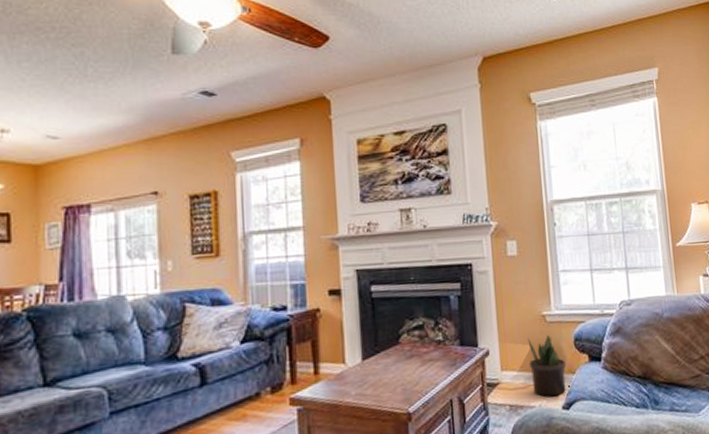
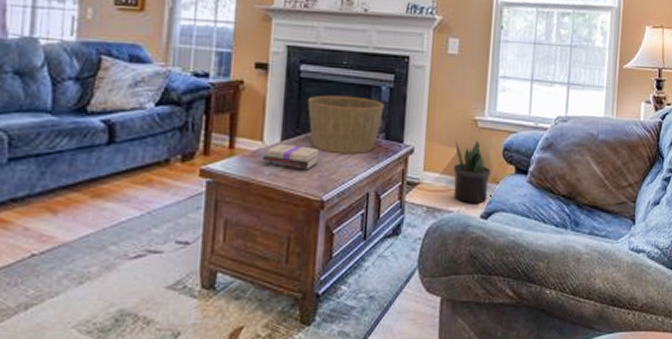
books: none [347,362,400,387] -> present [263,143,320,170]
basket: none [383,308,455,366] -> present [308,95,384,155]

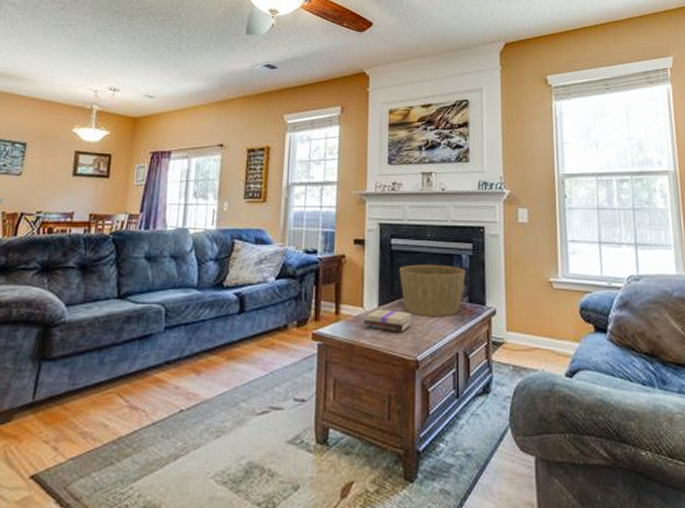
planter: present [453,140,491,204] -> none [534,302,570,363]

